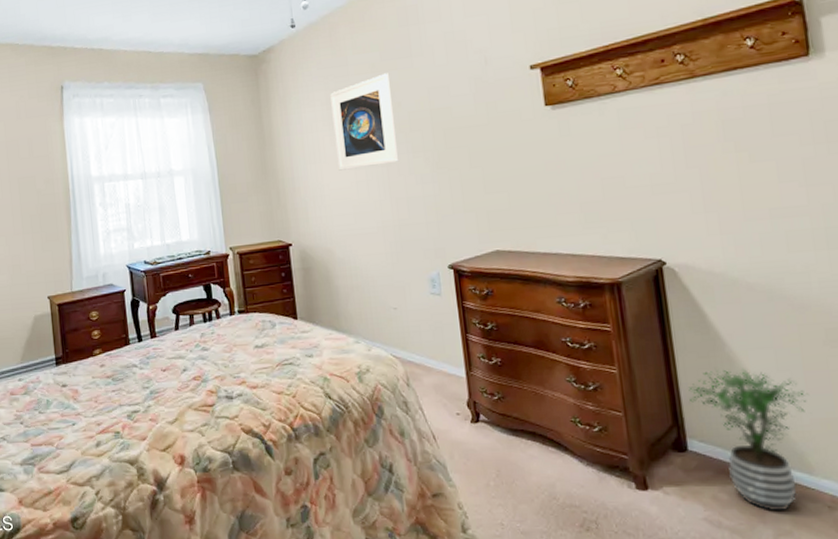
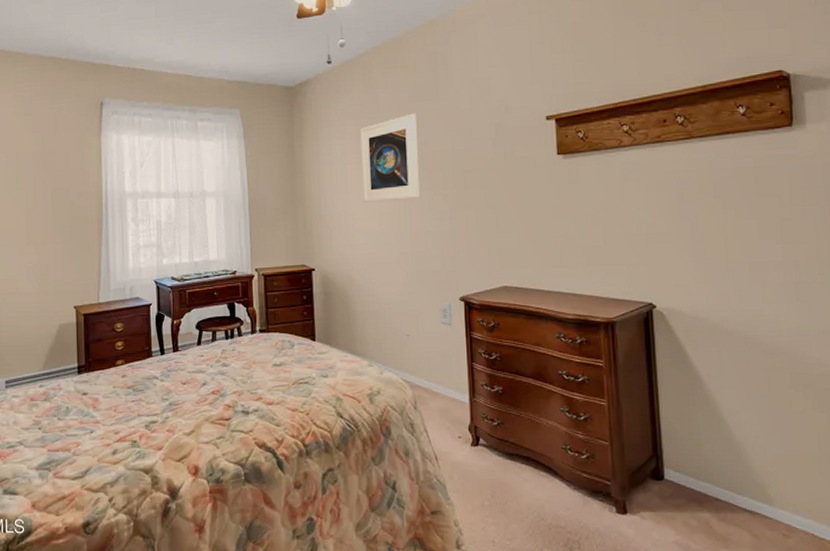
potted plant: present [688,368,808,512] -> none [668,406,772,538]

